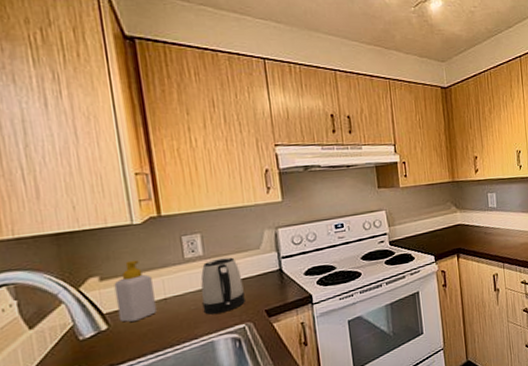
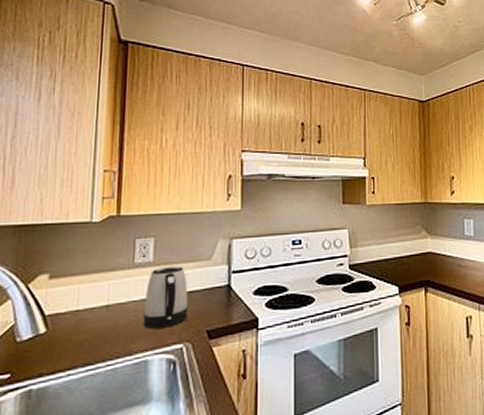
soap bottle: present [114,260,156,322] -> none [58,260,99,327]

